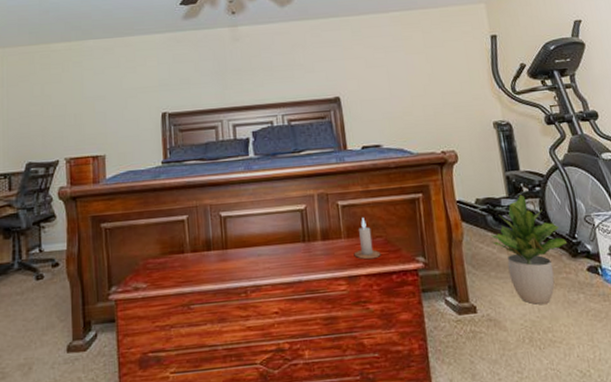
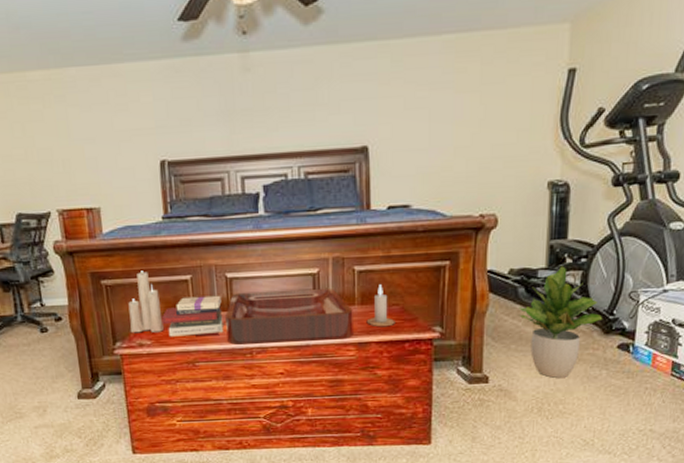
candle: none [126,212,161,277] -> present [128,270,165,334]
books: none [157,234,219,279] -> present [161,295,225,337]
decorative tray: none [220,222,343,285] -> present [225,288,353,346]

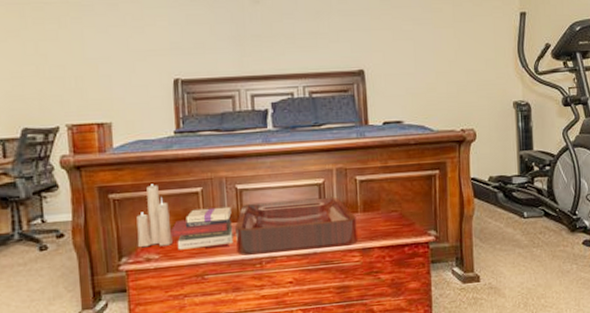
candle: present [366,285,395,327] -> none [369,193,395,233]
potted plant: present [517,266,603,379] -> none [499,173,568,275]

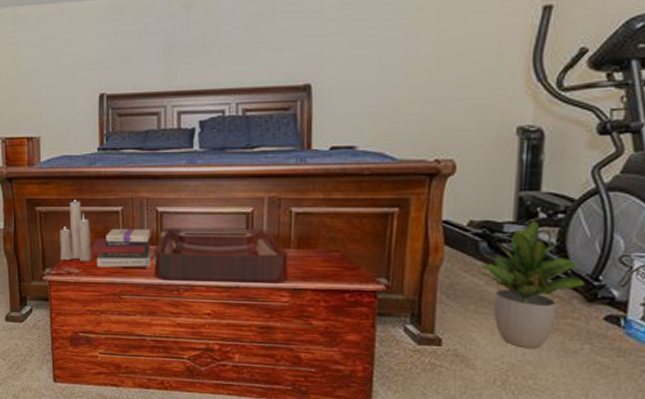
potted plant: none [499,173,568,275] -> present [478,221,586,350]

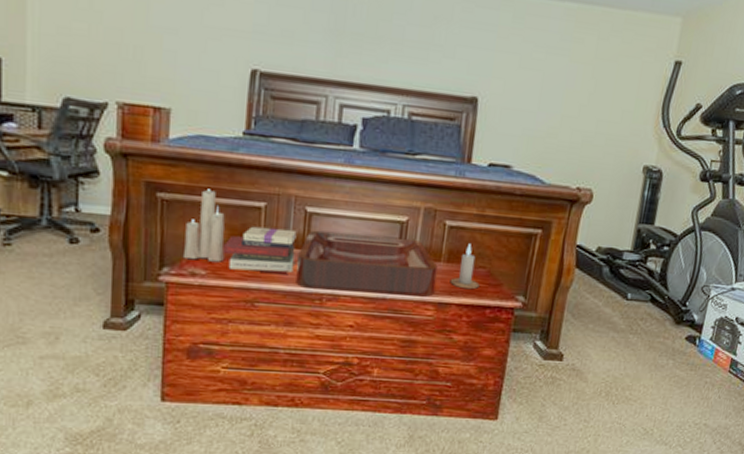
candle: none [302,229,335,274] -> present [449,244,480,290]
potted plant: present [478,221,586,350] -> none [599,251,676,364]

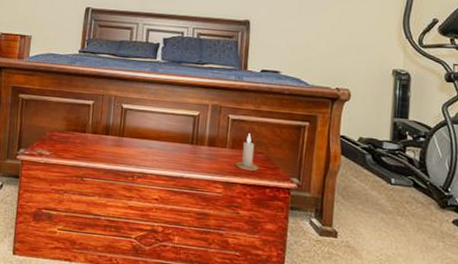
candle: present [182,189,226,262] -> none [34,91,65,146]
books: present [222,226,297,275] -> none [62,118,116,157]
decorative tray: present [296,230,438,298] -> none [114,122,224,178]

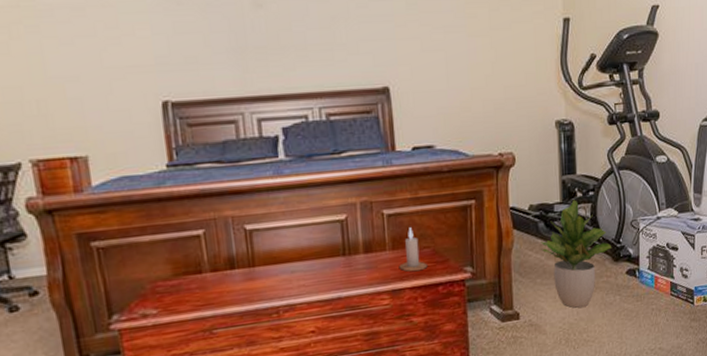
potted plant: none [365,141,439,245] -> present [540,199,612,308]

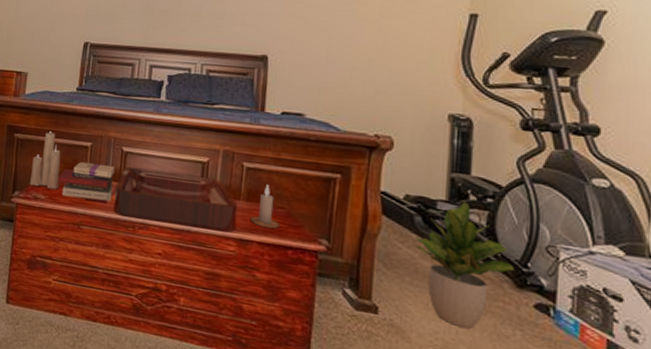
candle: none [127,227,174,303] -> present [29,131,61,190]
books: none [169,250,246,303] -> present [58,161,115,204]
decorative tray: none [246,234,387,306] -> present [113,167,238,233]

